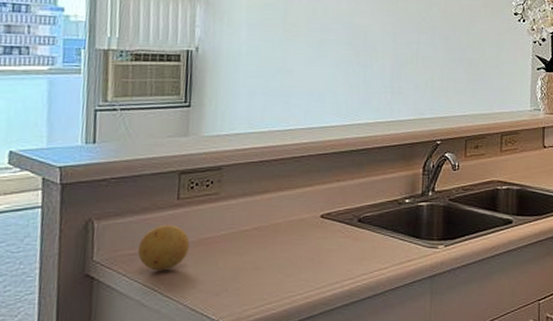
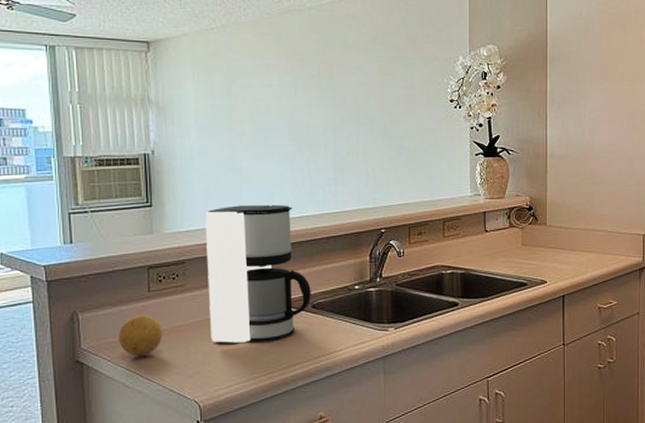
coffee maker: none [243,109,358,258] -> present [205,205,311,343]

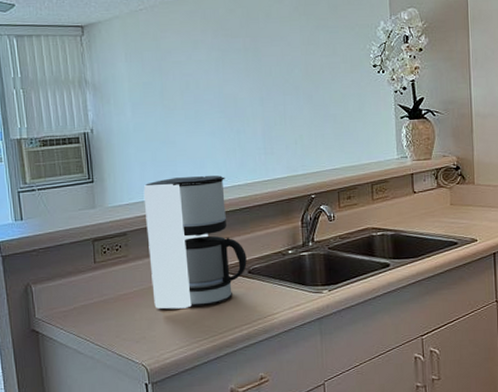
fruit: present [119,314,163,357] -> none [69,284,110,324]

